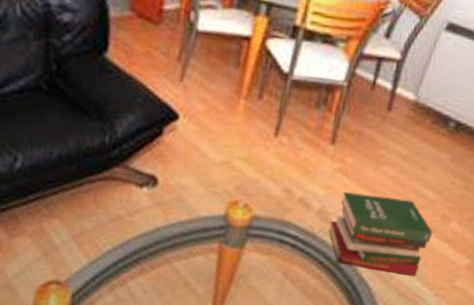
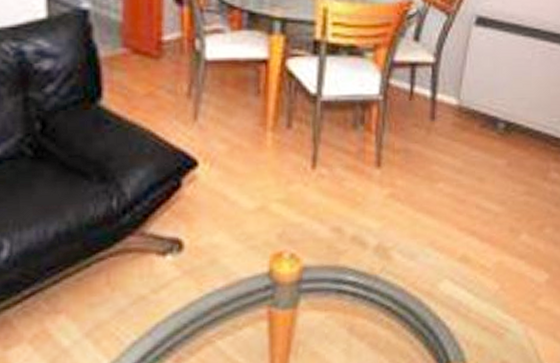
books: present [328,192,433,277] -> none [390,217,504,308]

